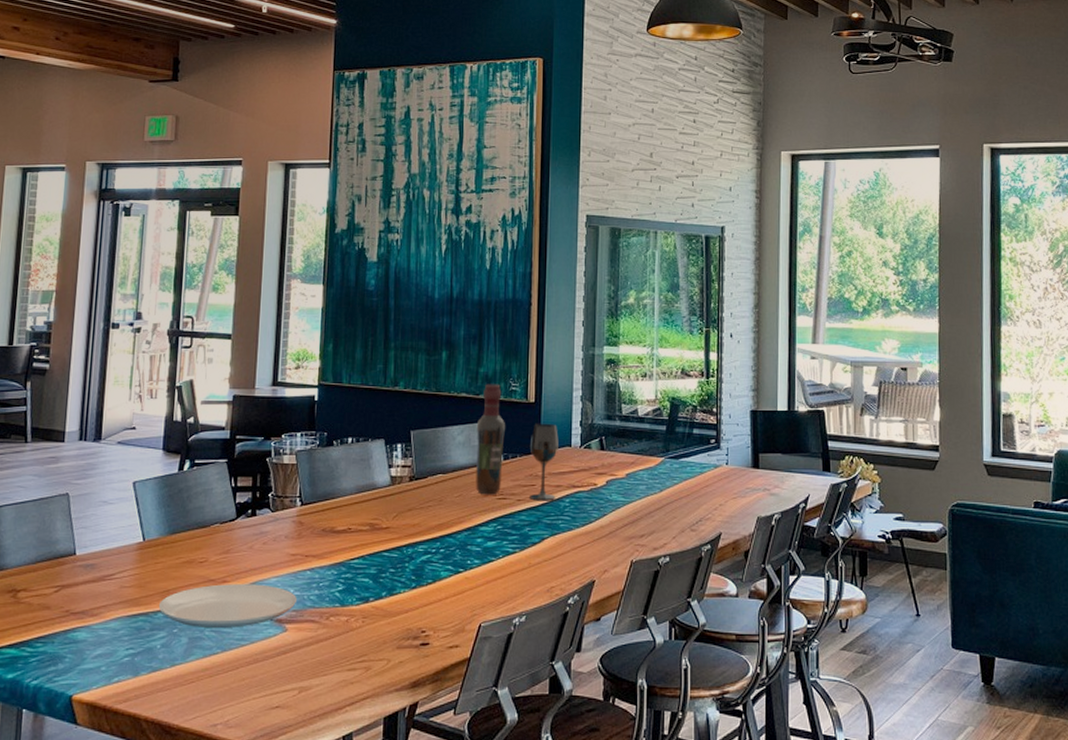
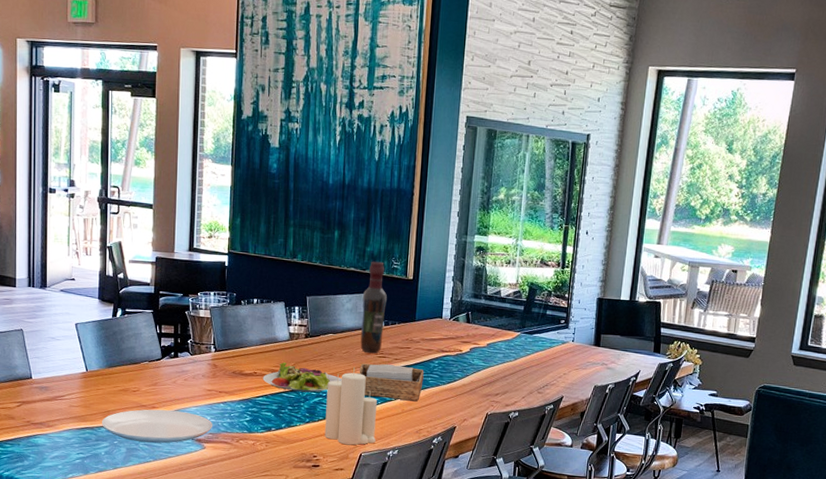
salad plate: none [358,513,455,549] -> present [262,362,342,393]
candle: none [435,513,498,614] -> present [324,366,377,446]
napkin holder: none [472,507,553,552] -> present [356,363,424,402]
wine glass: present [530,423,559,501] -> none [405,297,432,362]

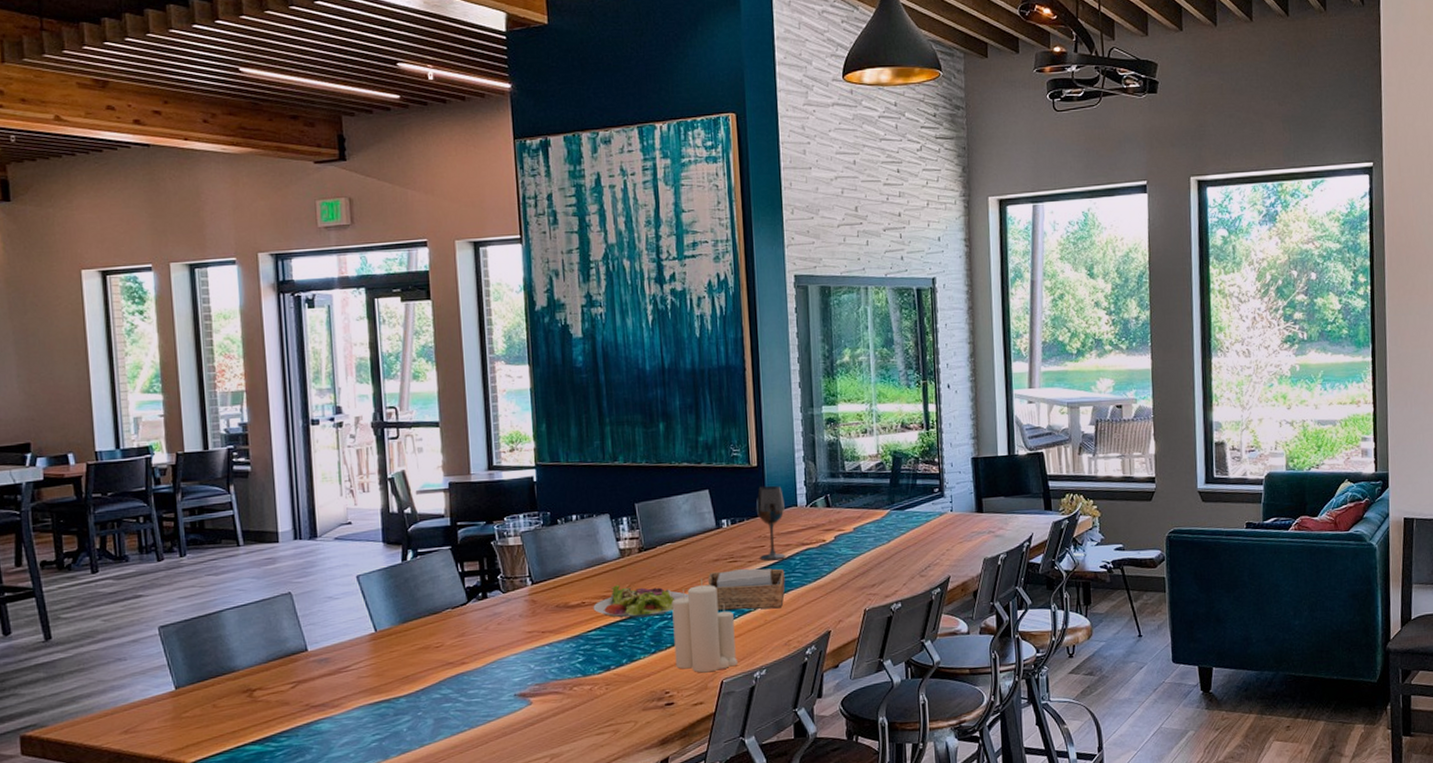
plate: present [101,409,212,443] -> none [399,662,538,709]
wine bottle: present [360,261,387,353] -> none [700,451,732,559]
wine glass: none [405,297,432,362] -> present [756,485,786,561]

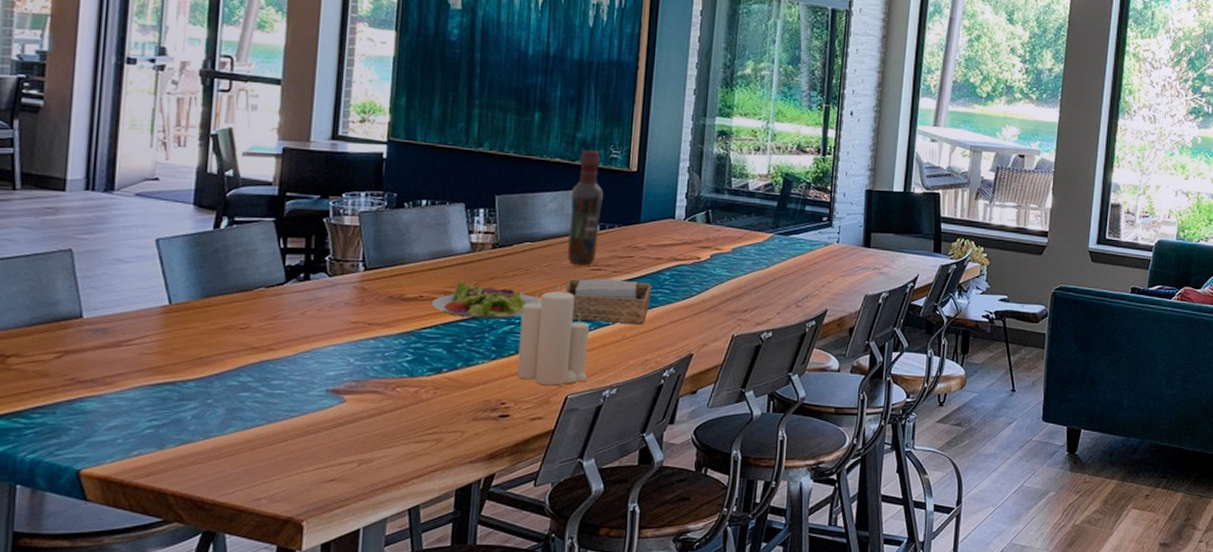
wine bottle: none [700,451,732,559] -> present [567,149,603,265]
wine glass: present [756,485,786,561] -> none [627,193,662,274]

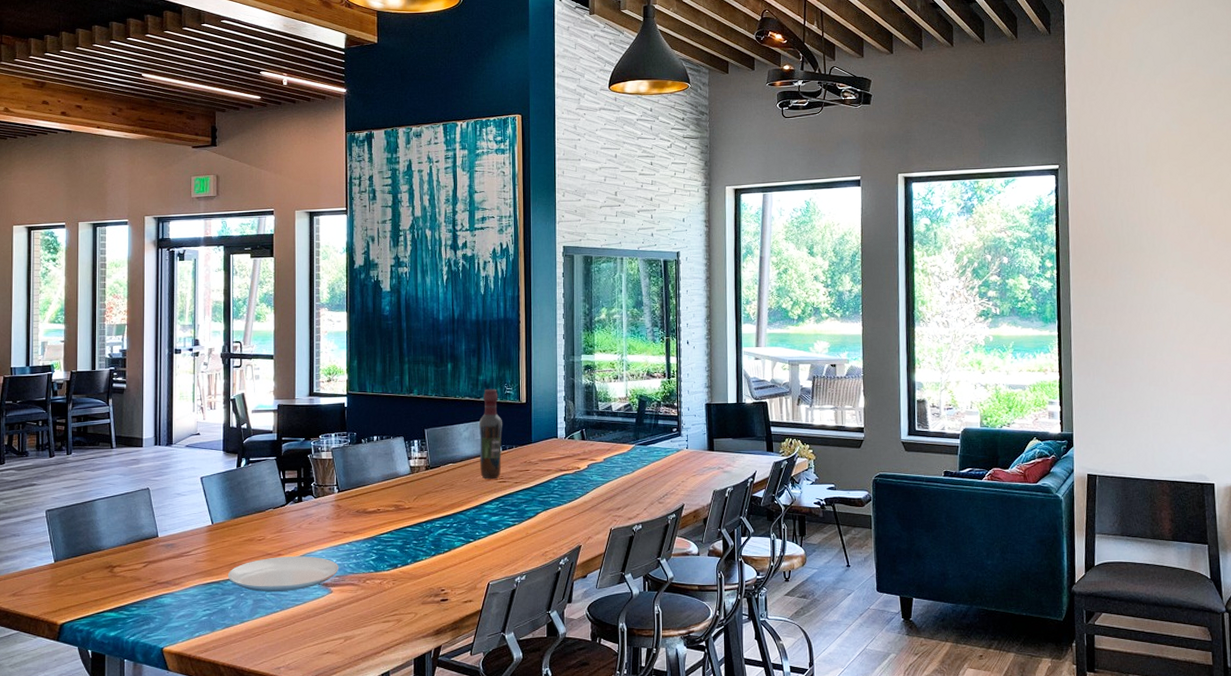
plate: none [188,352,357,398] -> present [227,556,338,592]
salad plate: present [431,281,542,320] -> none [386,496,464,525]
candle: present [517,283,589,386] -> none [450,494,502,575]
napkin holder: present [562,278,652,325] -> none [478,489,545,524]

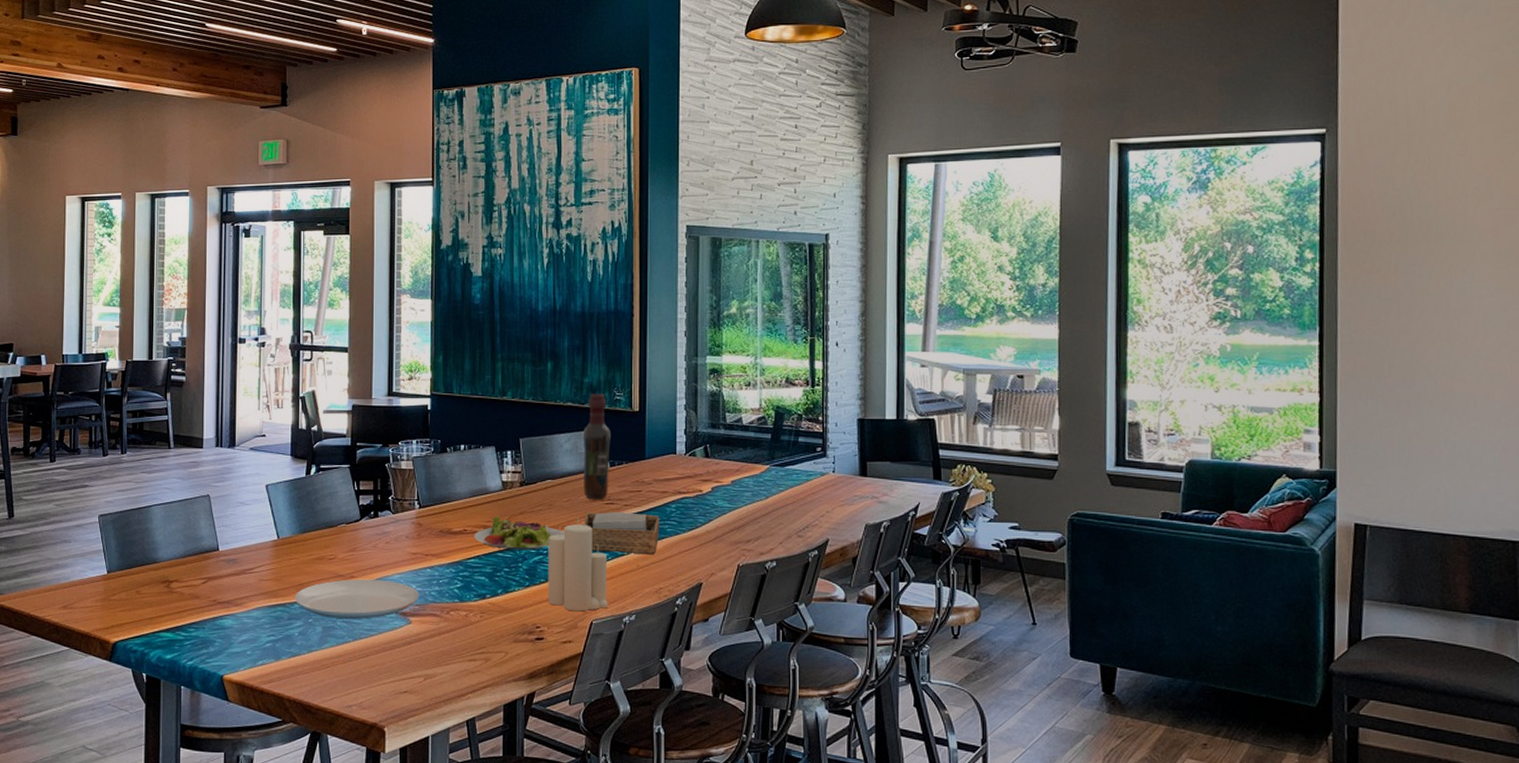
salad plate: none [386,496,464,525] -> present [474,516,564,551]
candle: none [450,494,502,575] -> present [548,517,608,612]
napkin holder: none [478,489,545,524] -> present [581,512,660,555]

